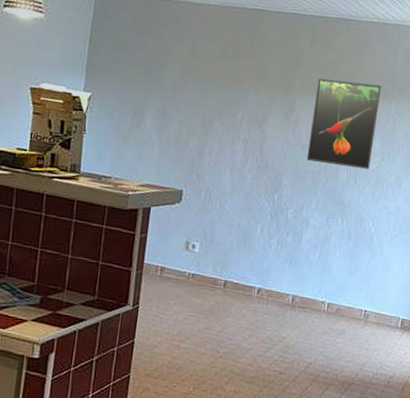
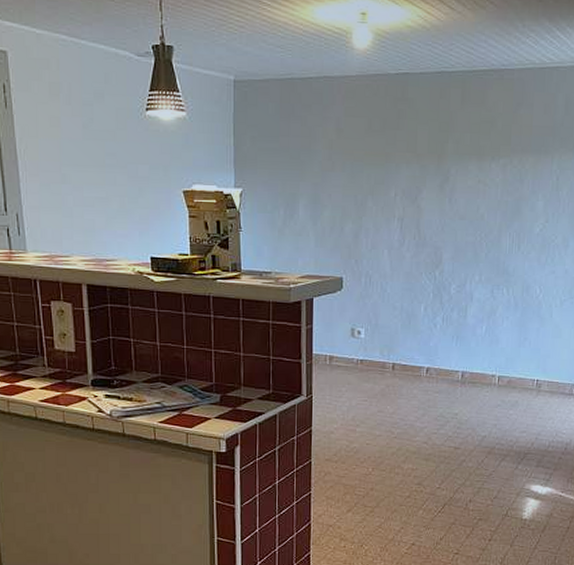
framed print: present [306,78,382,170] -> none [466,139,542,233]

